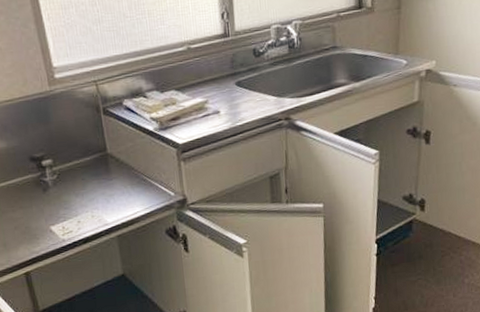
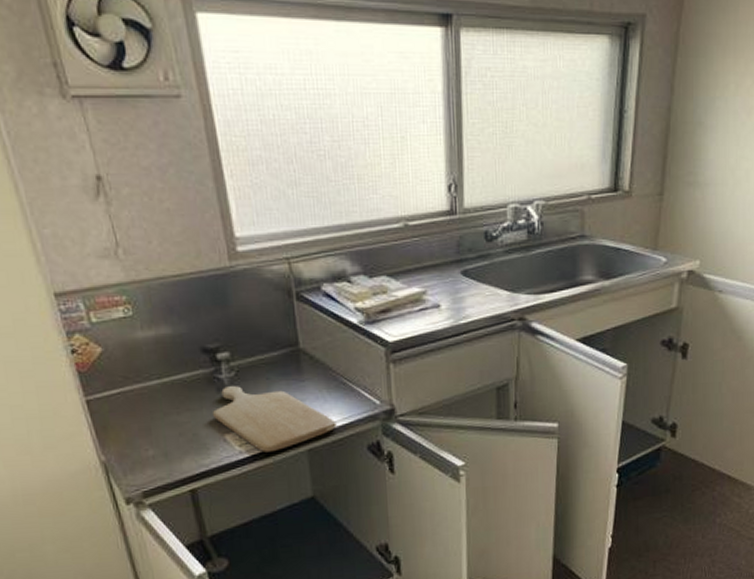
chopping board: none [40,186,140,240] -> present [212,386,337,453]

